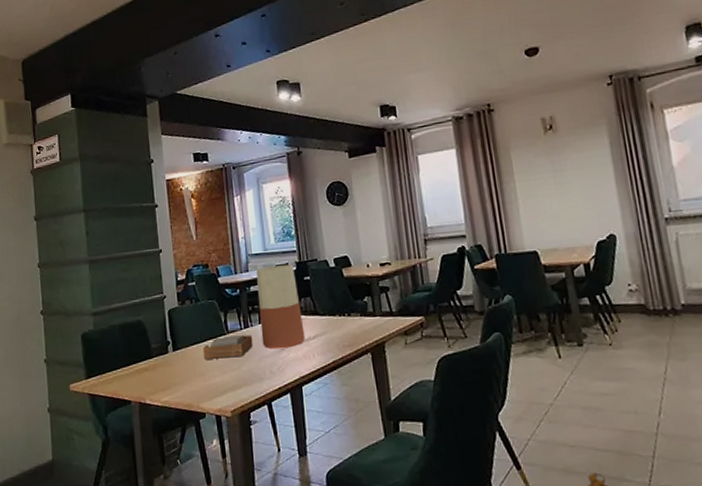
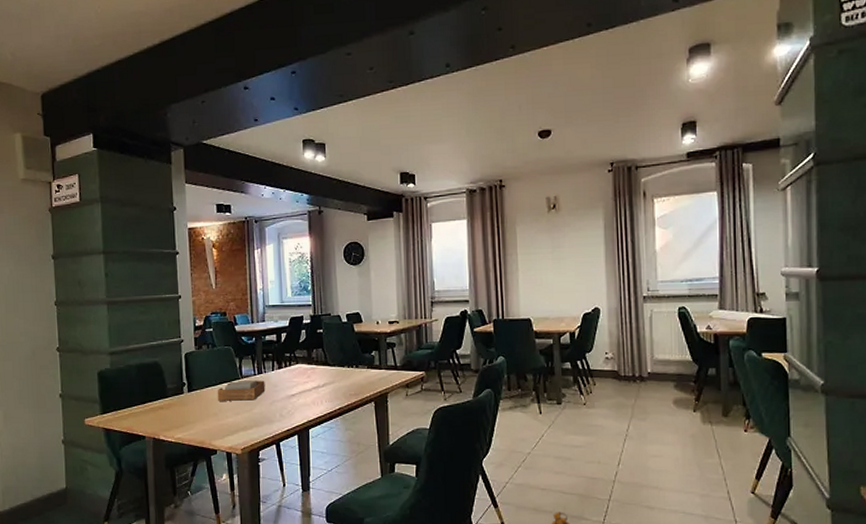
vase: present [256,264,305,349] -> none [272,316,315,395]

